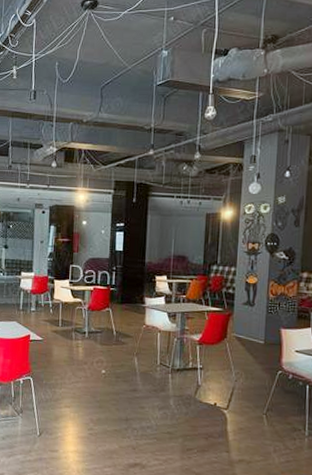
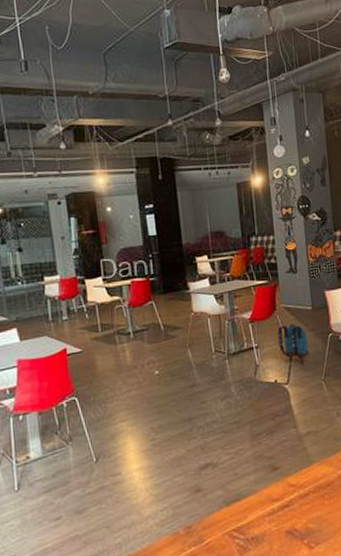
backpack: none [224,353,255,395] -> present [277,323,310,365]

